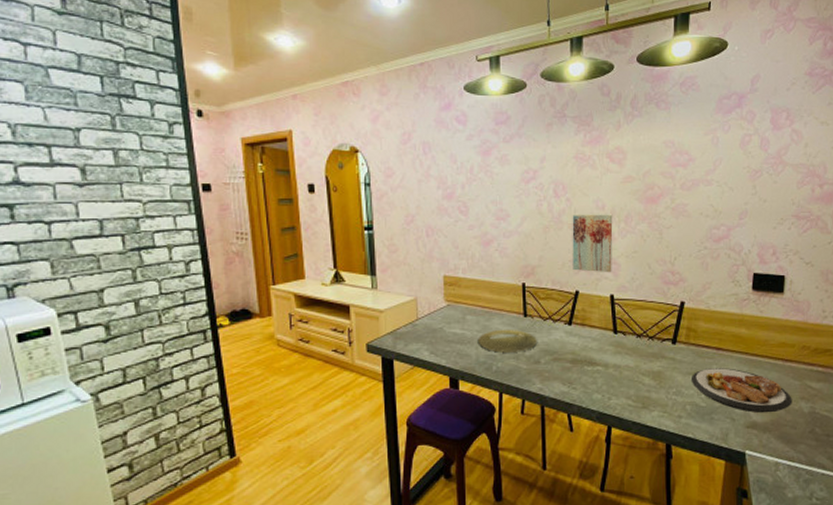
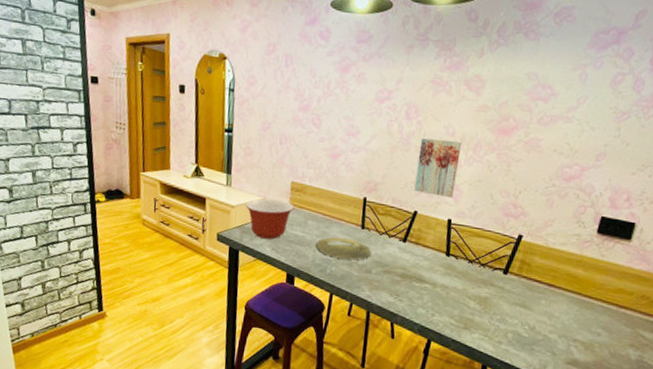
mixing bowl: none [395,298,449,342] -> present [245,198,294,239]
plate: present [692,368,792,413] -> none [517,302,621,354]

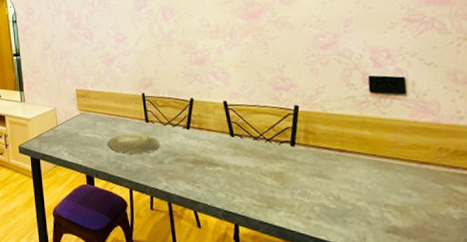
mixing bowl: present [245,198,294,239] -> none [39,108,82,145]
wall art: present [414,137,462,198] -> none [180,30,223,82]

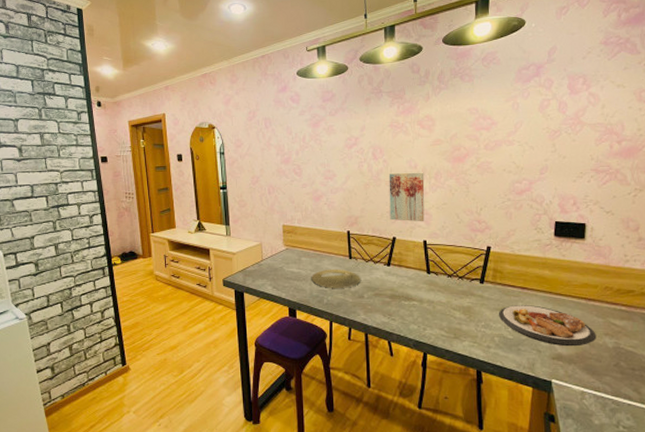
wall art: none [180,30,223,82] -> present [388,172,425,222]
plate: none [316,170,437,218] -> present [499,305,596,347]

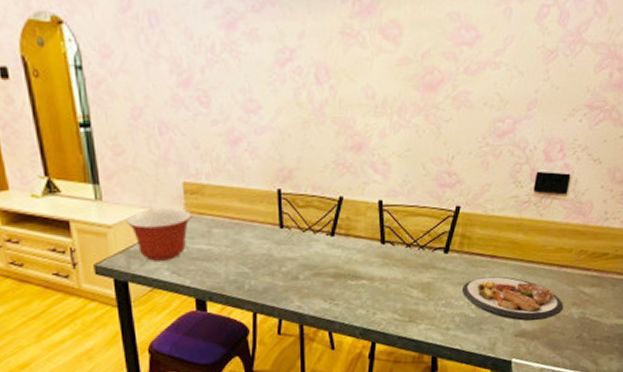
mixing bowl: none [244,243,287,279] -> present [126,209,191,261]
plate: present [311,269,360,288] -> none [226,242,295,269]
wall art: present [388,172,425,222] -> none [336,104,384,176]

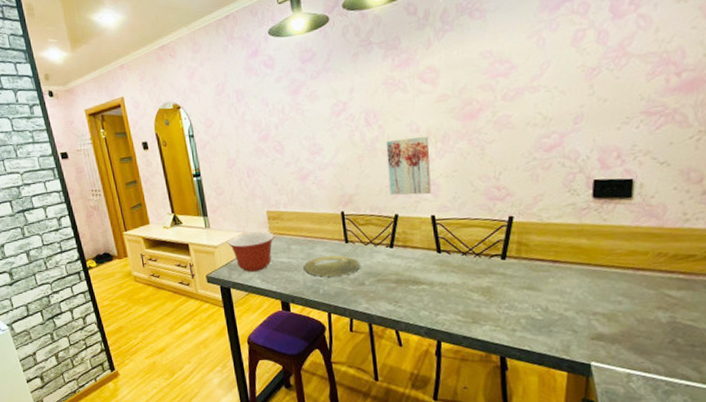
plate: none [226,242,295,269] -> present [303,255,360,277]
wall art: none [336,104,384,176] -> present [385,135,432,196]
plate: present [462,276,564,321] -> none [525,280,647,325]

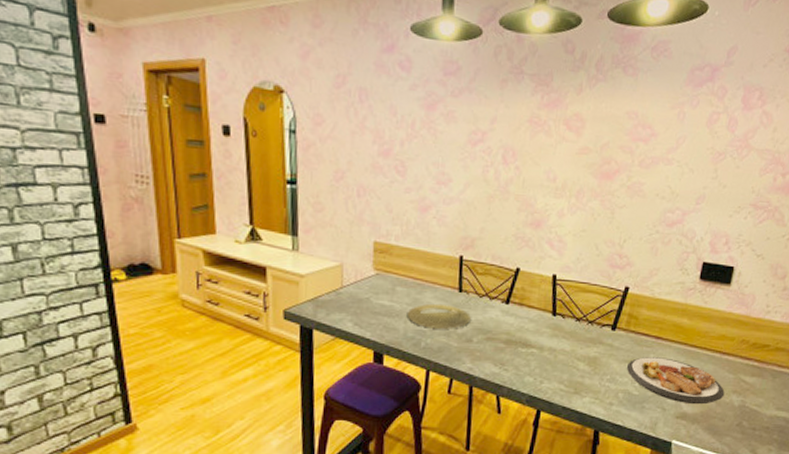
mixing bowl: present [227,231,275,272] -> none [317,264,378,312]
wall art: present [385,135,432,196] -> none [515,184,564,252]
plate: none [525,280,647,325] -> present [627,357,725,405]

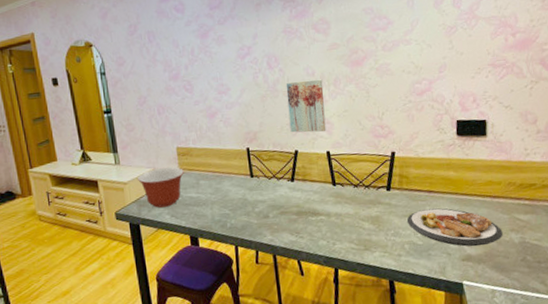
mixing bowl: none [317,264,378,312] -> present [137,167,184,208]
plate: present [406,303,471,329] -> none [211,189,264,211]
wall art: none [515,184,564,252] -> present [285,79,327,133]

